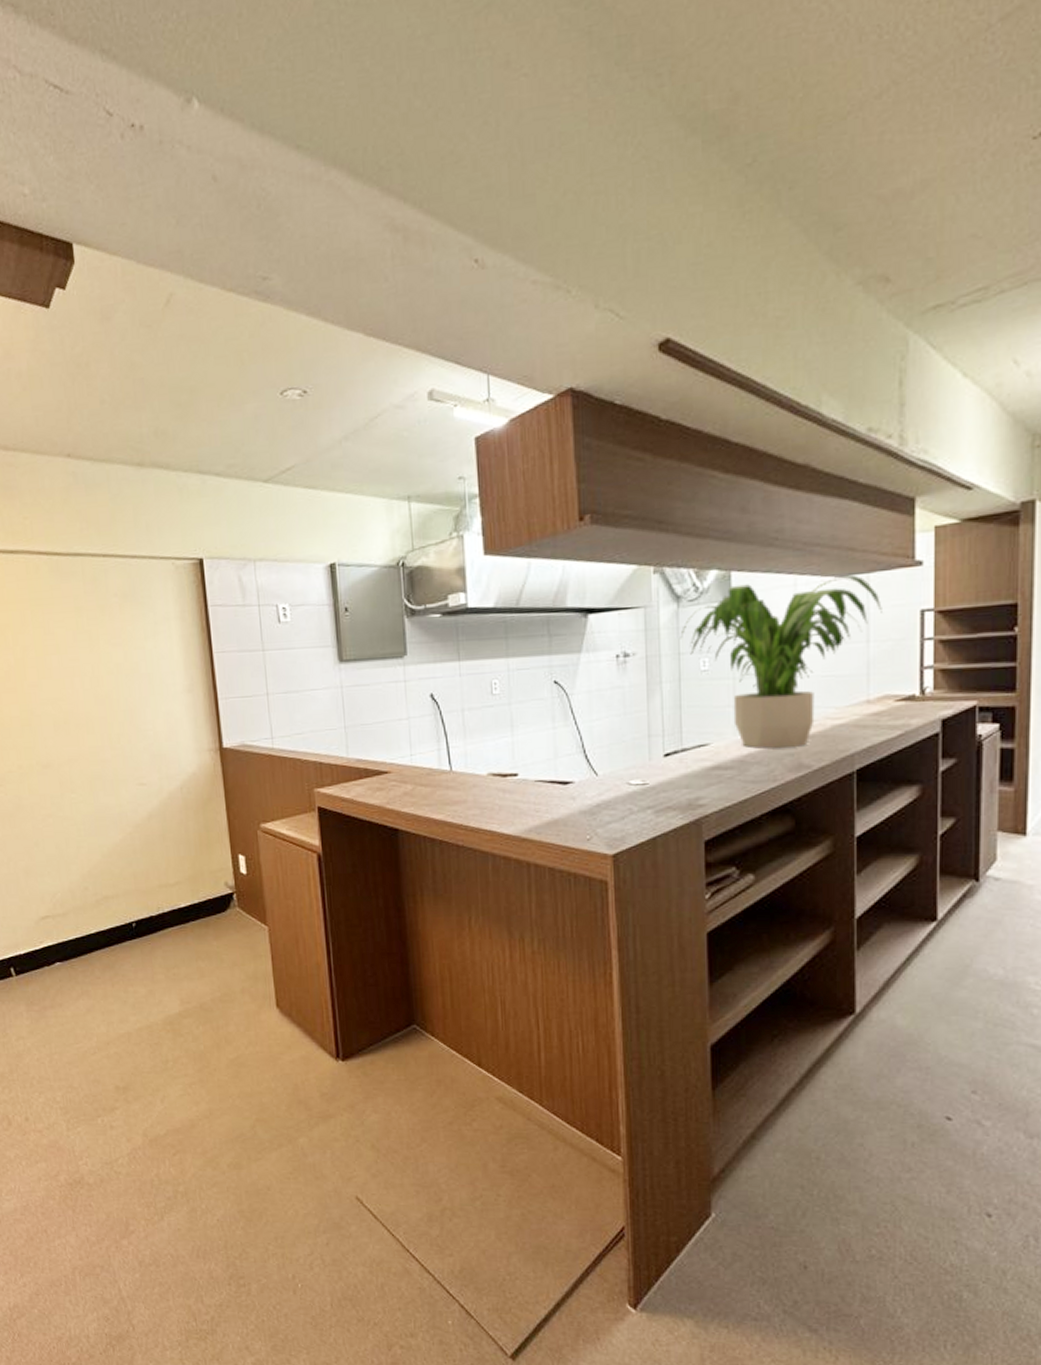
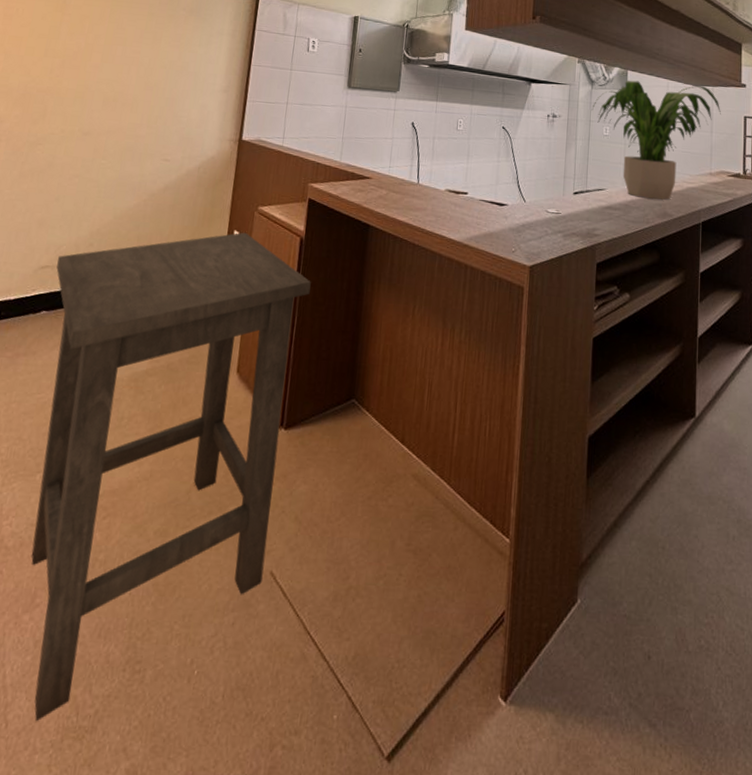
bar stool: none [55,855,349,1326] -> present [31,232,311,722]

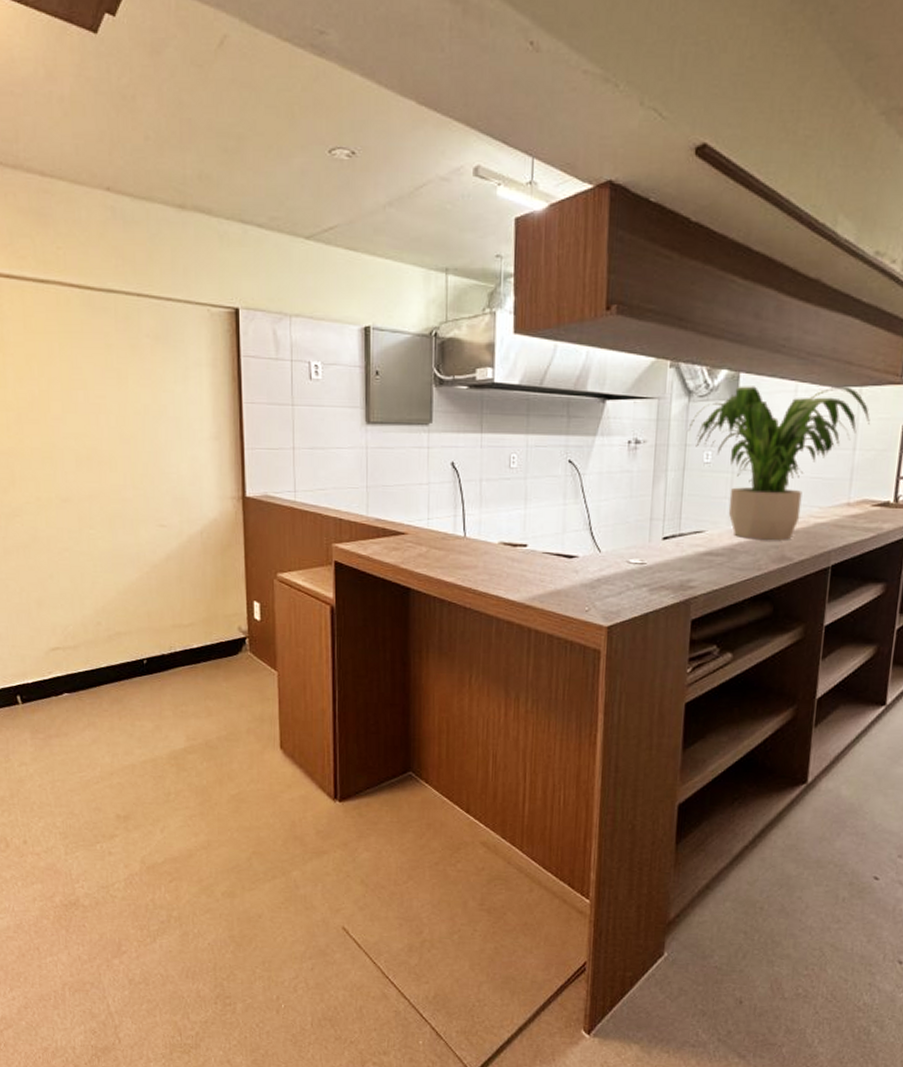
bar stool: present [31,232,311,722] -> none [66,602,349,1040]

